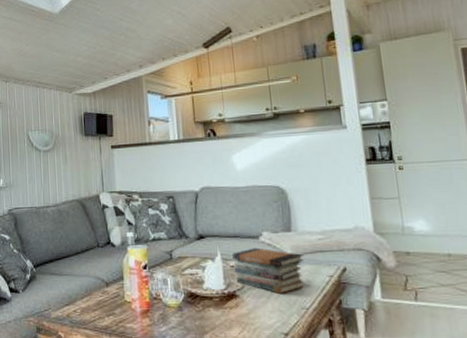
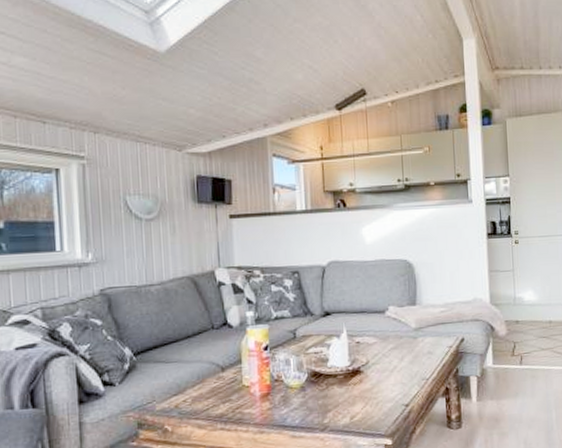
book stack: present [232,247,304,293] -> none [358,322,426,367]

